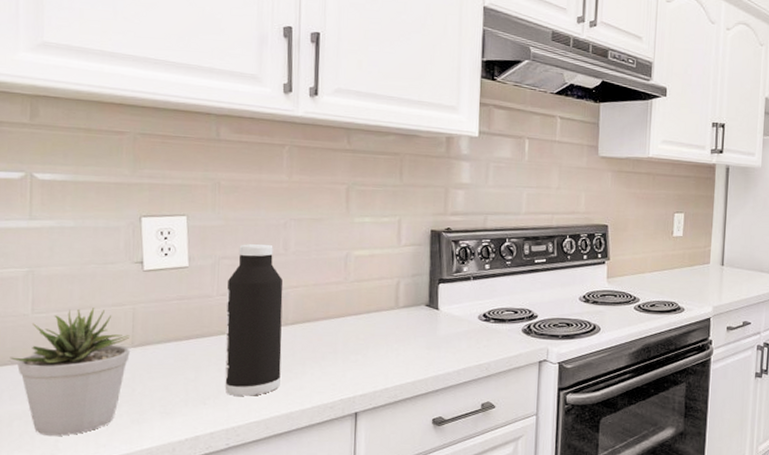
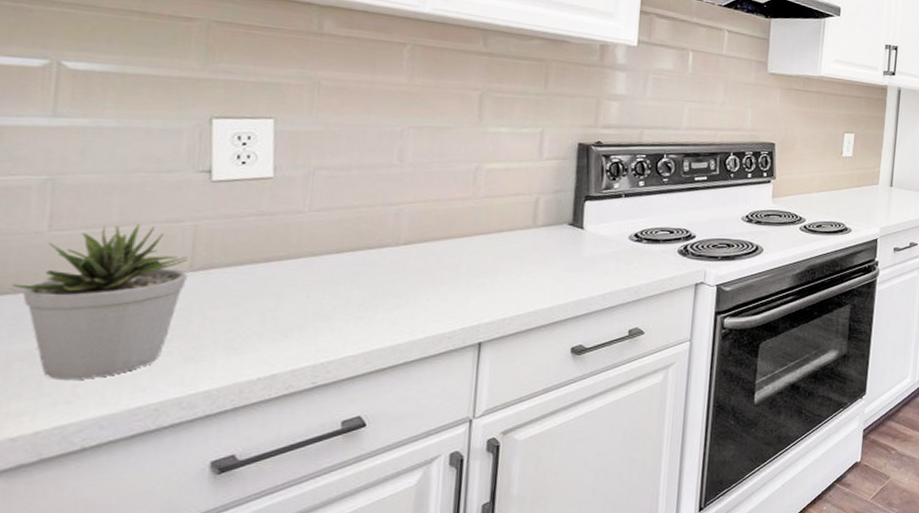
water bottle: present [225,243,283,396] -> none [314,152,396,327]

